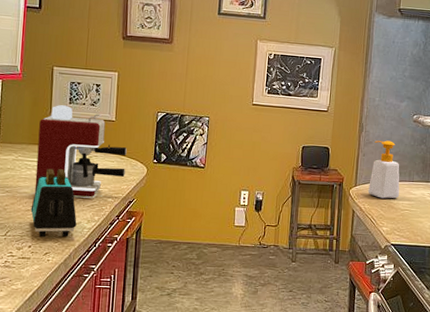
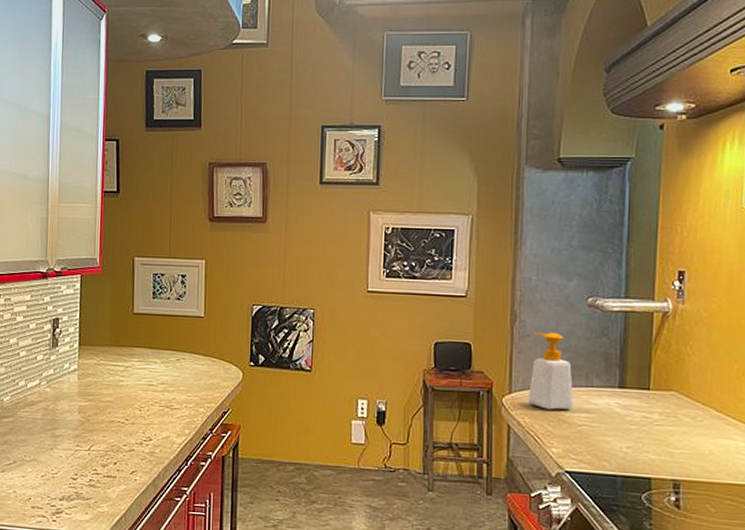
toaster: present [30,168,77,238] -> none [115,373,166,454]
coffee maker: present [34,105,127,197] -> none [118,300,219,407]

